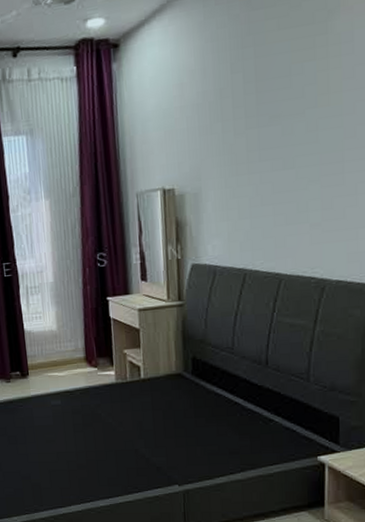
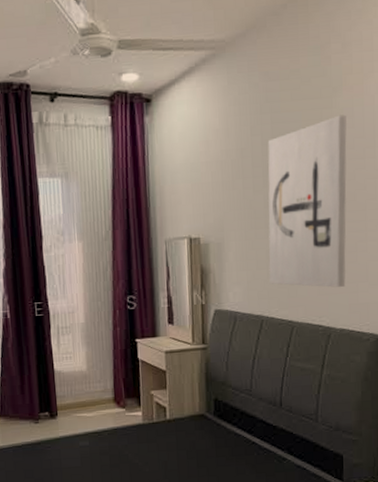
wall art: none [250,39,345,236] -> present [267,114,347,288]

